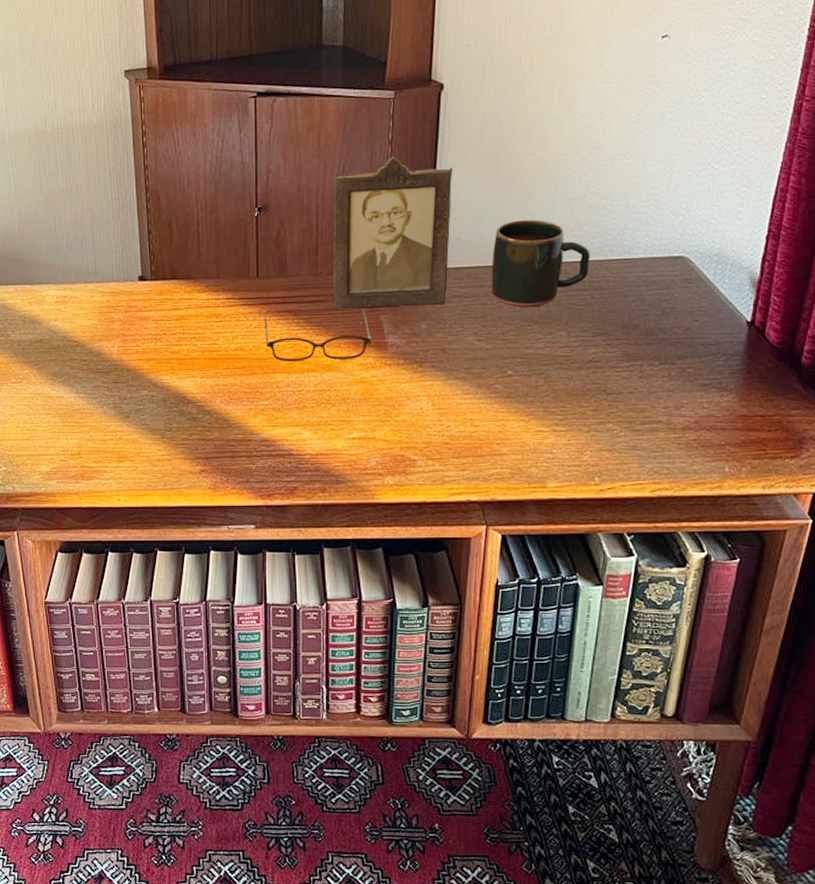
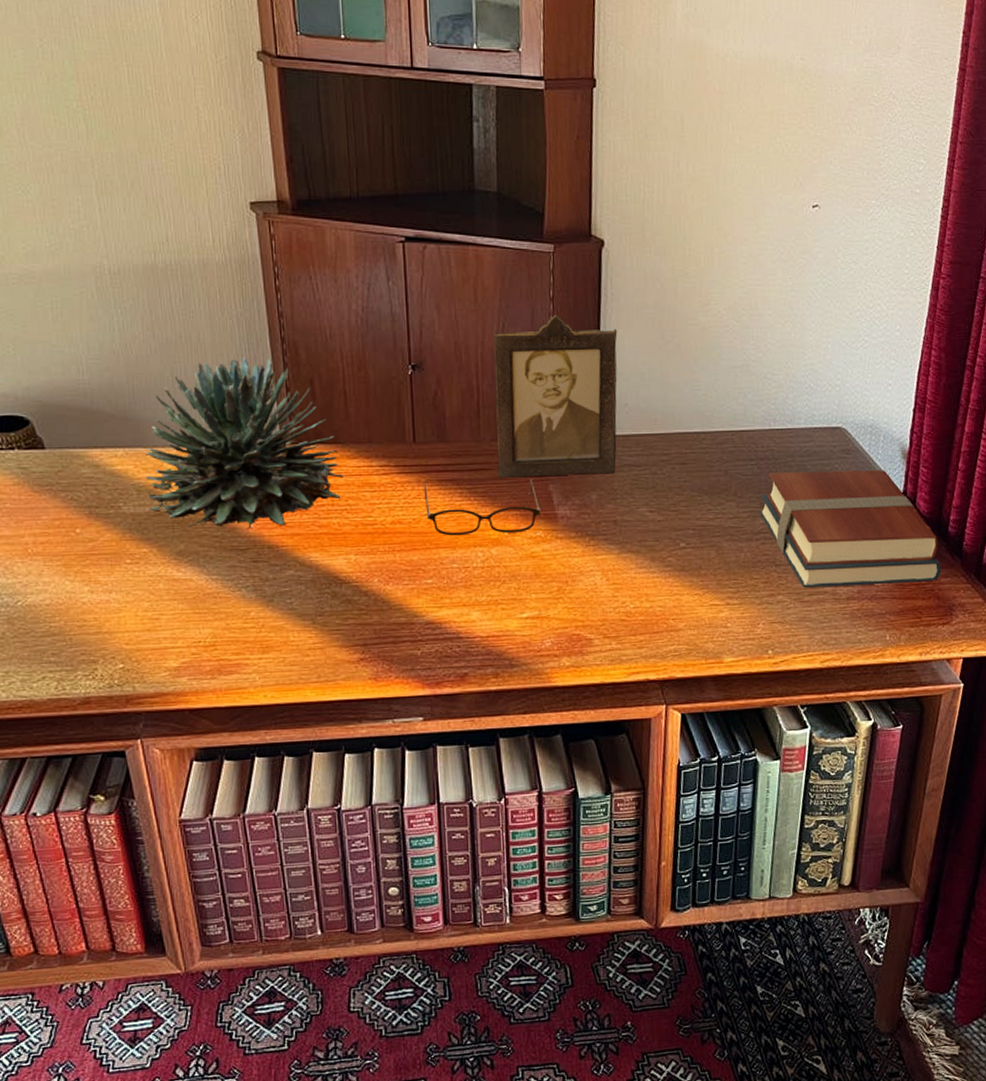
succulent plant: none [30,204,193,359] -> present [145,356,343,535]
mug: present [491,220,590,307] -> none [659,387,755,477]
books: none [590,299,792,417] -> present [758,470,942,588]

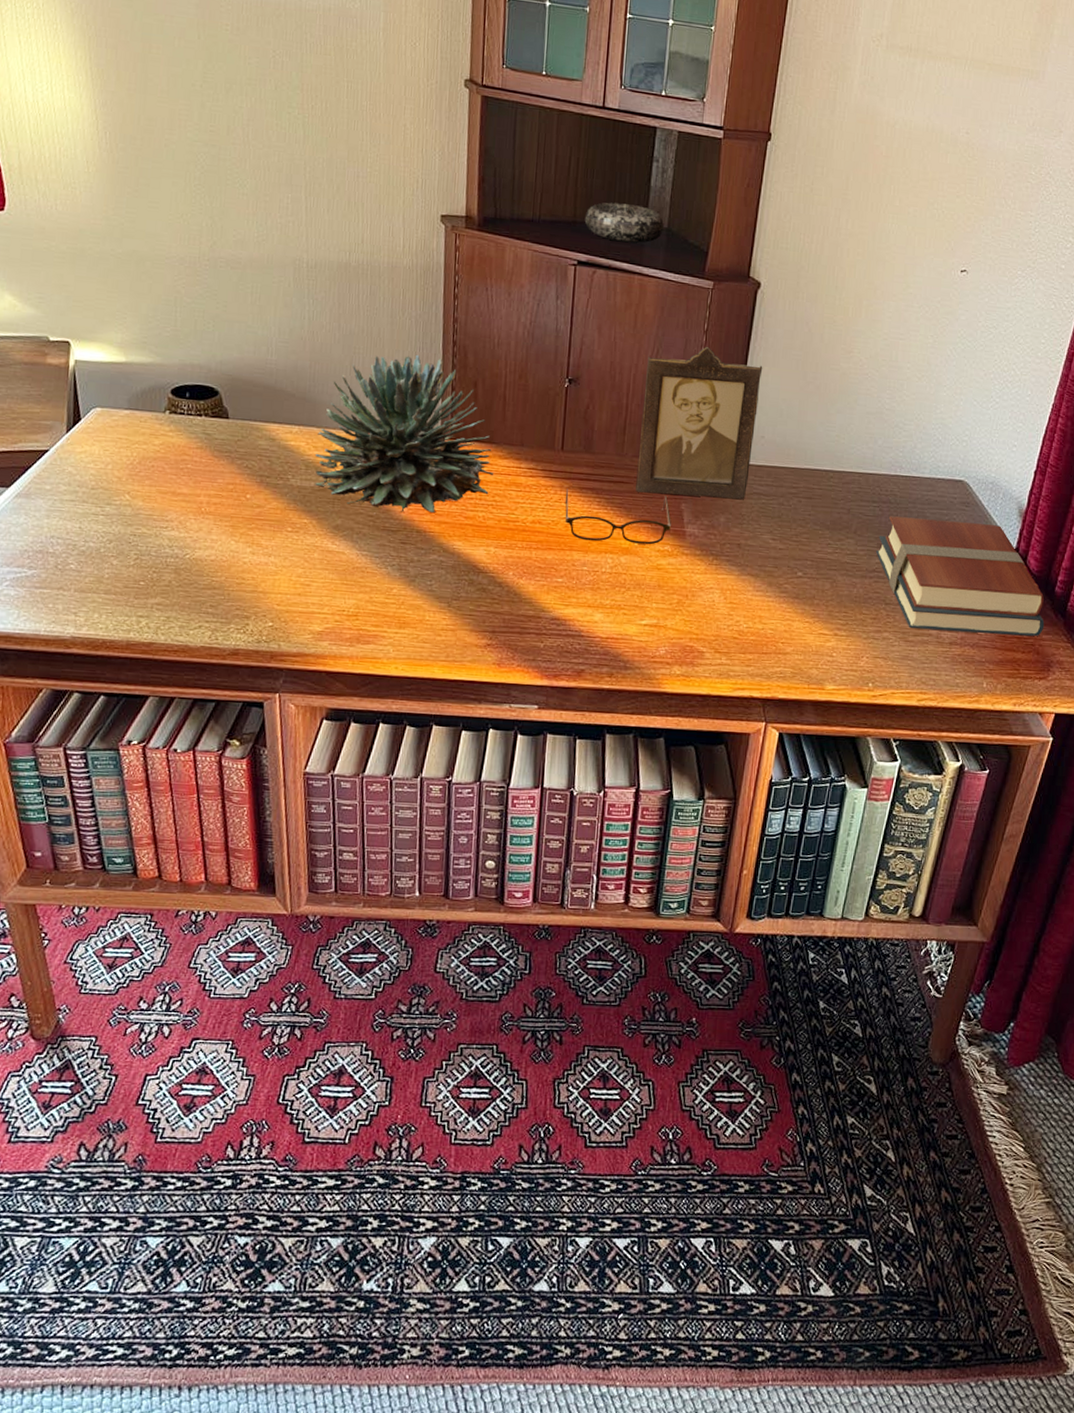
decorative bowl: none [406,170,493,212] -> present [584,202,664,243]

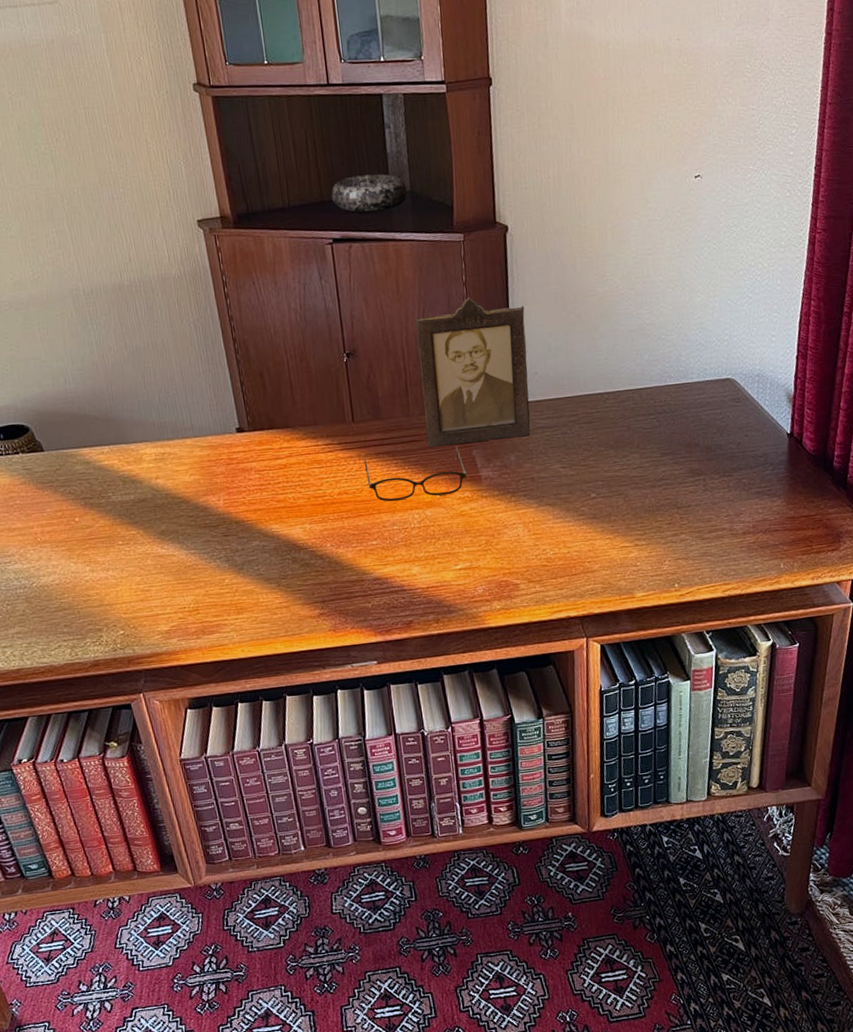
succulent plant: present [314,354,493,515] -> none [127,357,294,515]
books: present [875,516,1045,637] -> none [660,414,829,527]

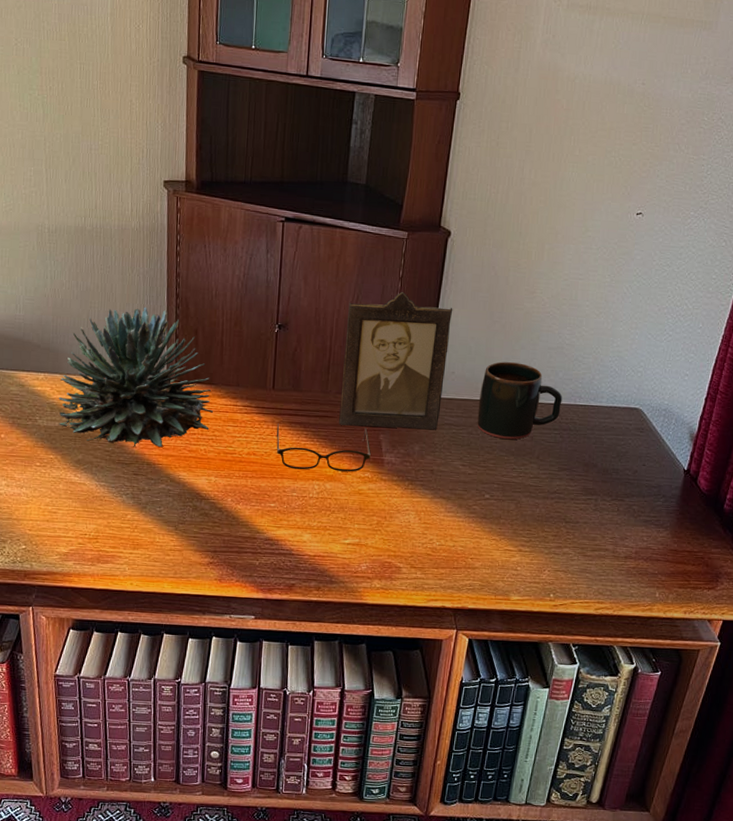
succulent plant: none [127,357,294,515] -> present [58,307,213,450]
decorative bowl: present [331,174,407,213] -> none [291,163,362,199]
mug: none [567,351,653,434] -> present [477,361,563,440]

